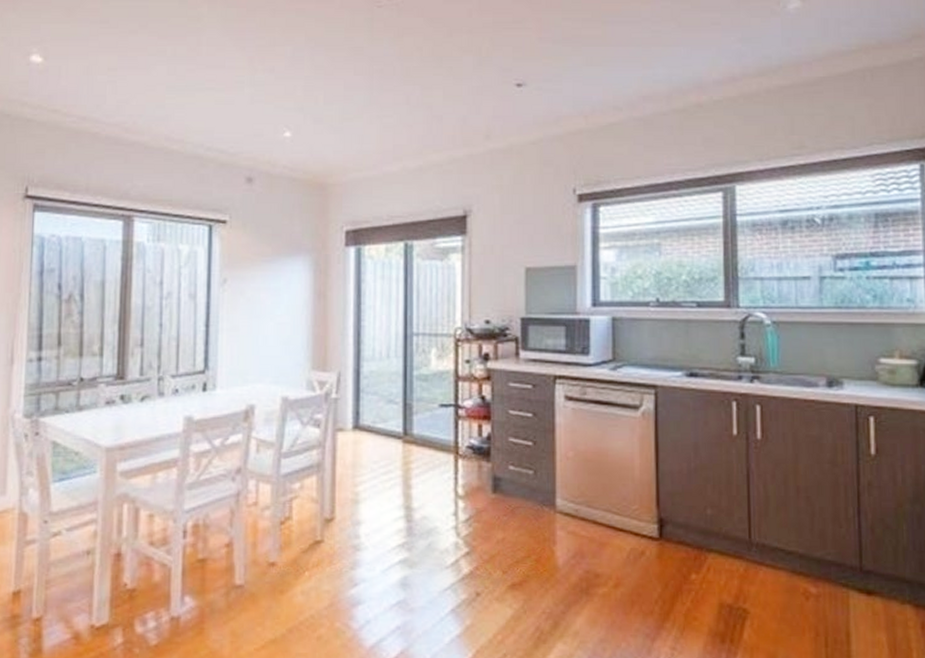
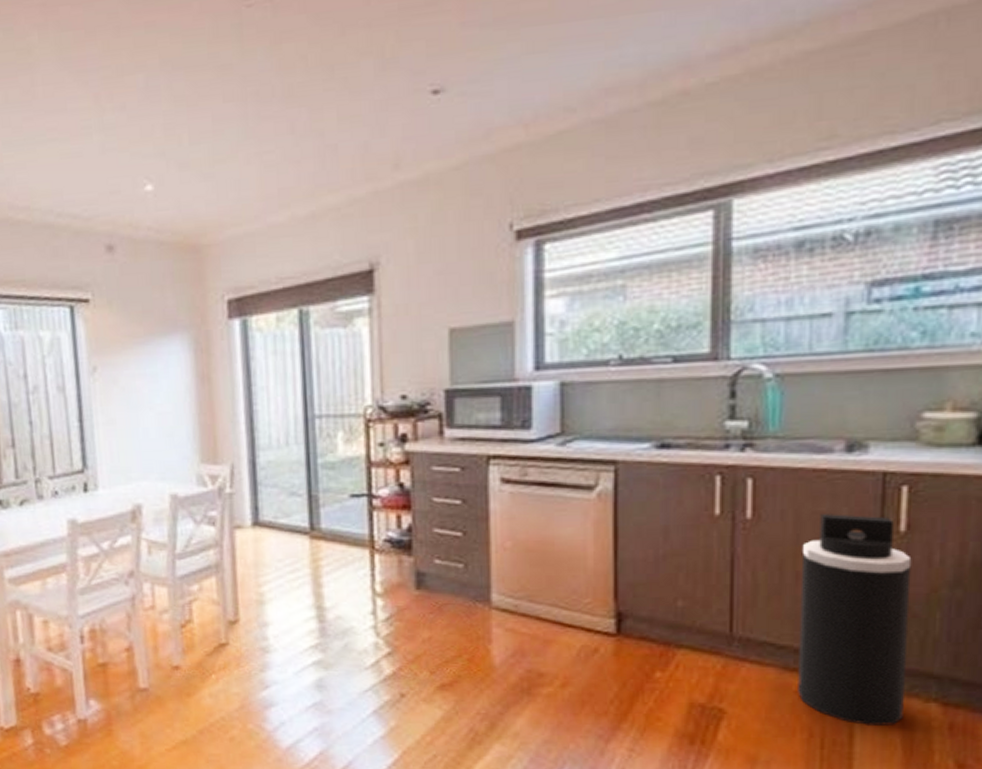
trash can: none [800,438,886,625] -> present [798,514,912,725]

